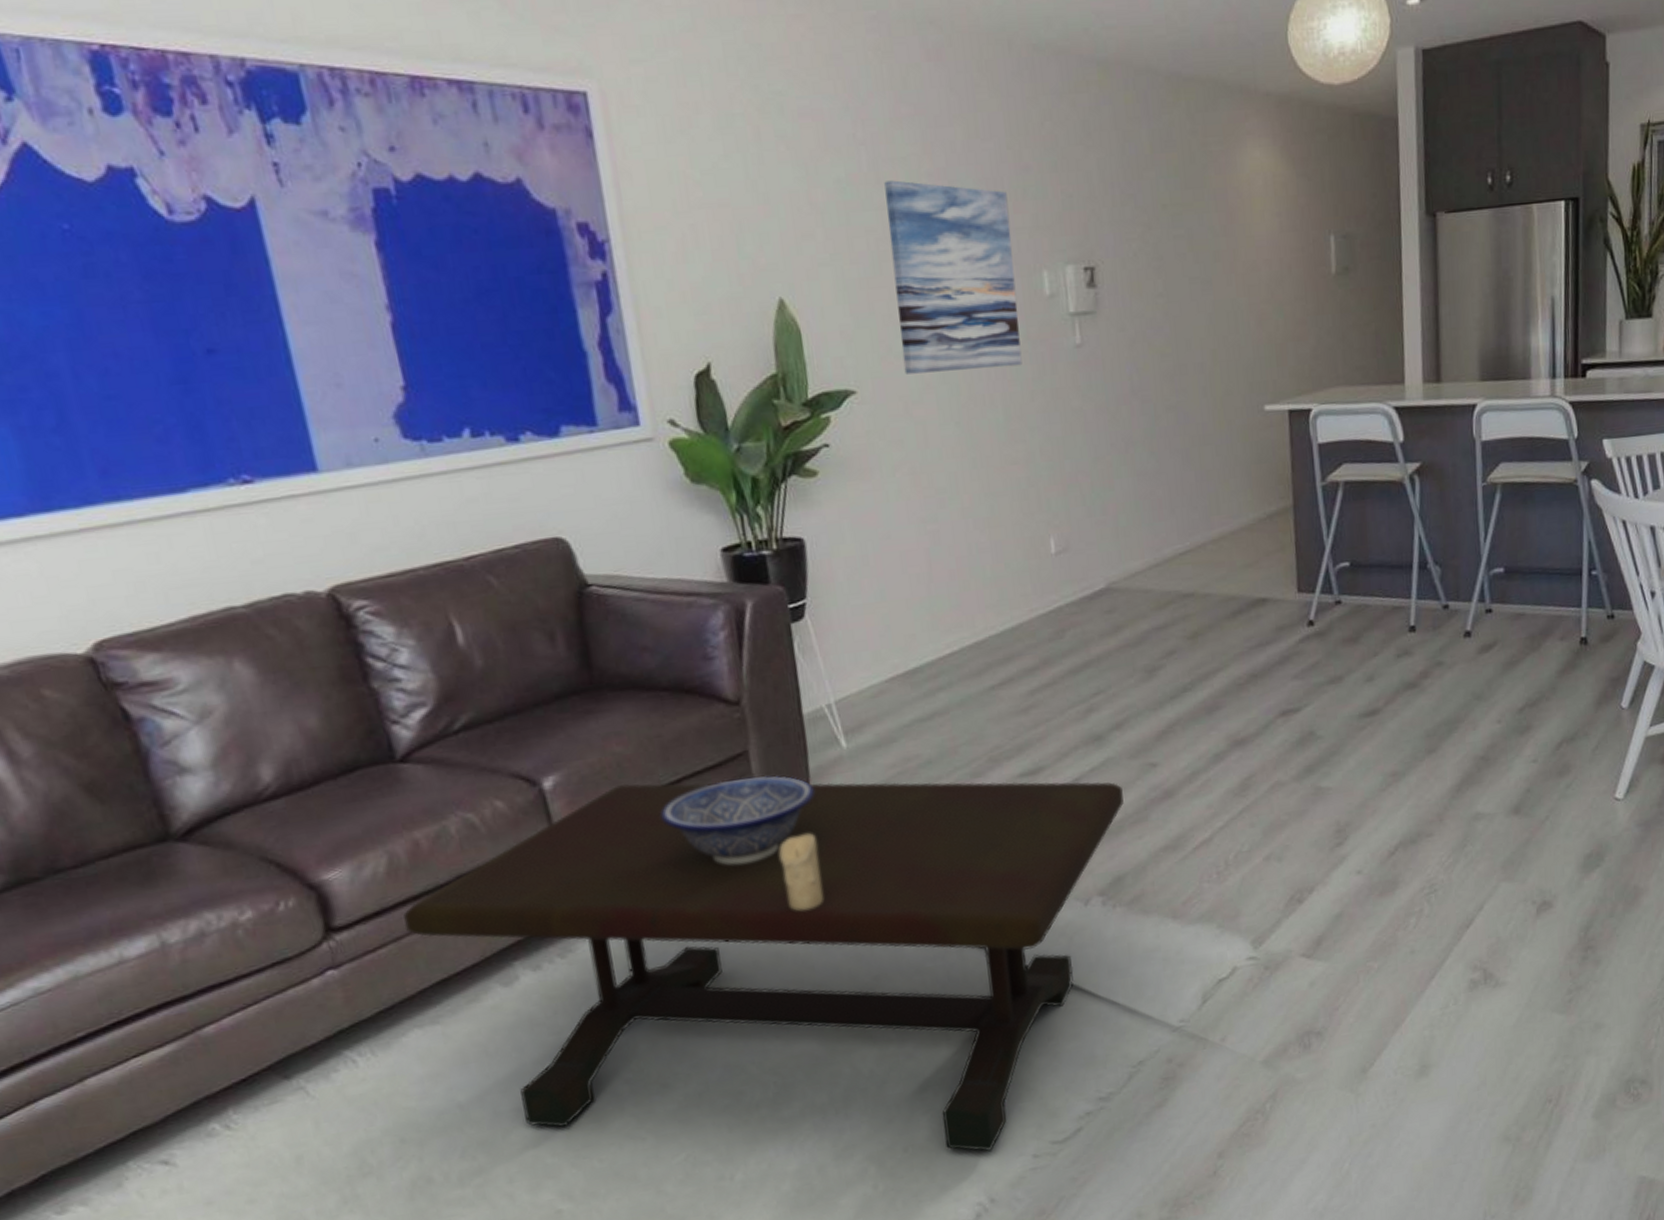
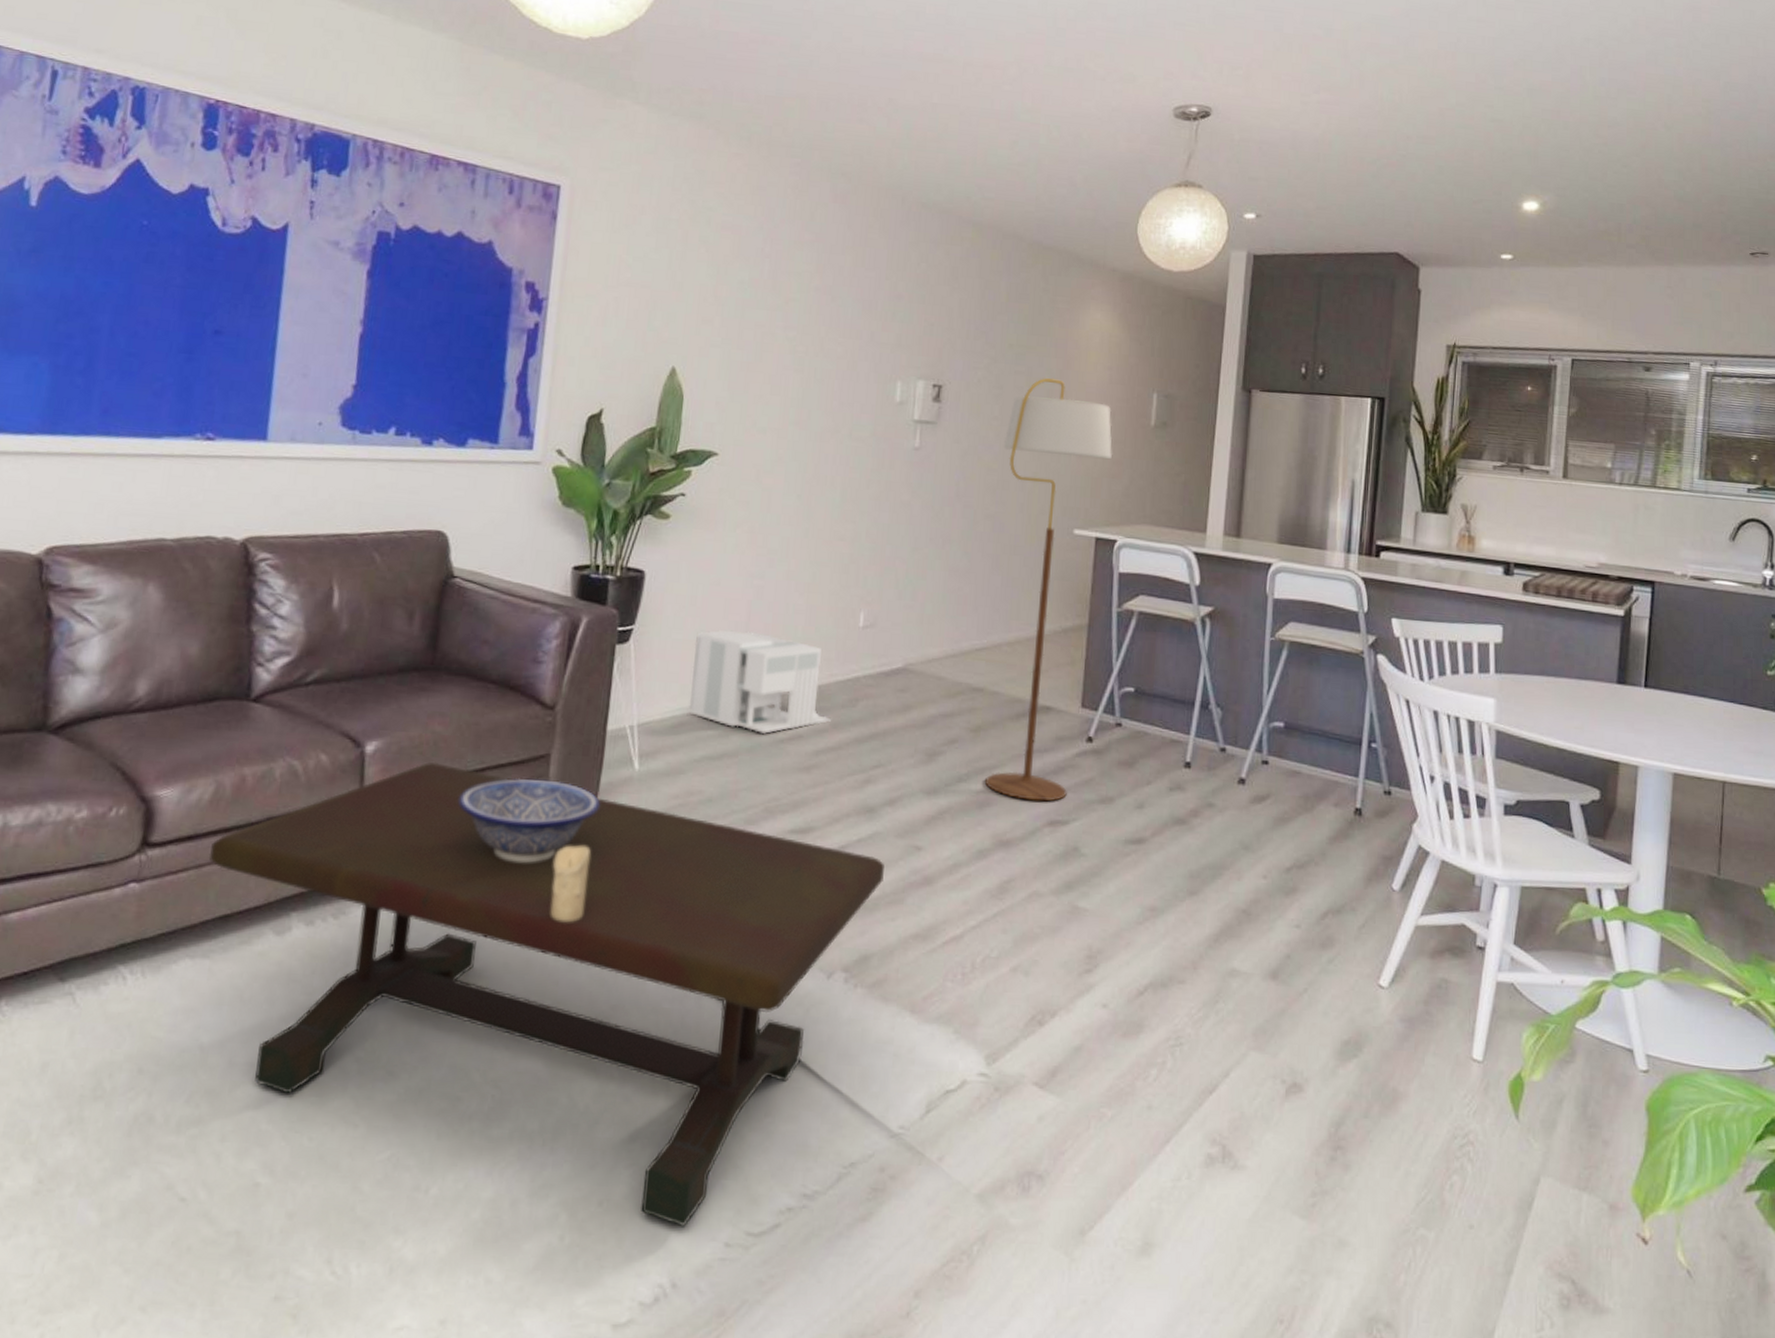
architectural model: none [877,580,1040,685] -> present [688,628,831,734]
wall art: present [884,180,1022,375] -> none [763,288,879,457]
floor lamp: none [1174,236,1295,696] -> present [984,377,1113,802]

